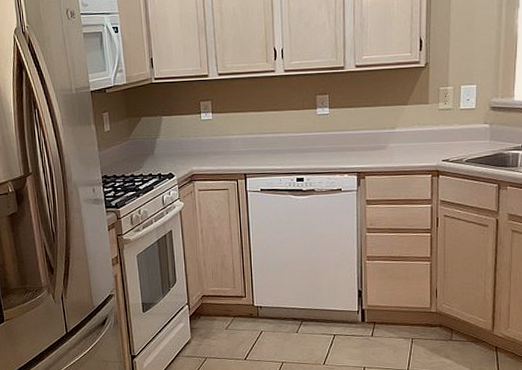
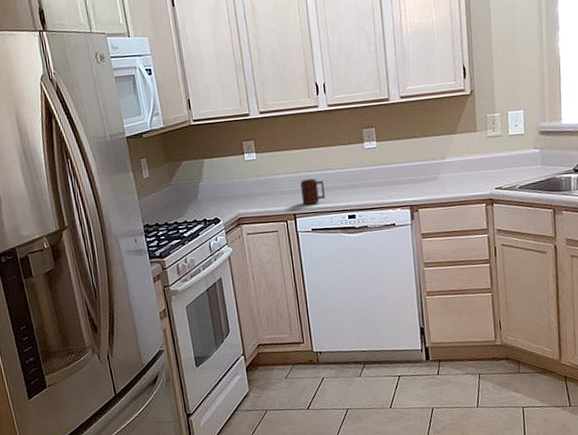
mug: none [253,141,276,165] -> present [300,178,325,204]

